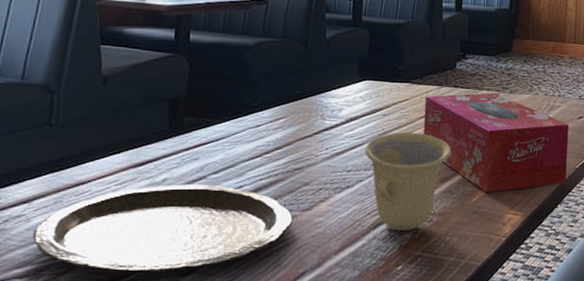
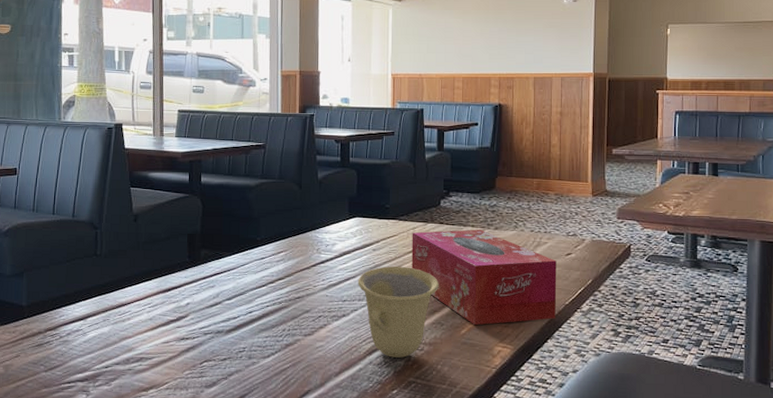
plate: present [32,184,293,274] -> none [89,308,297,384]

